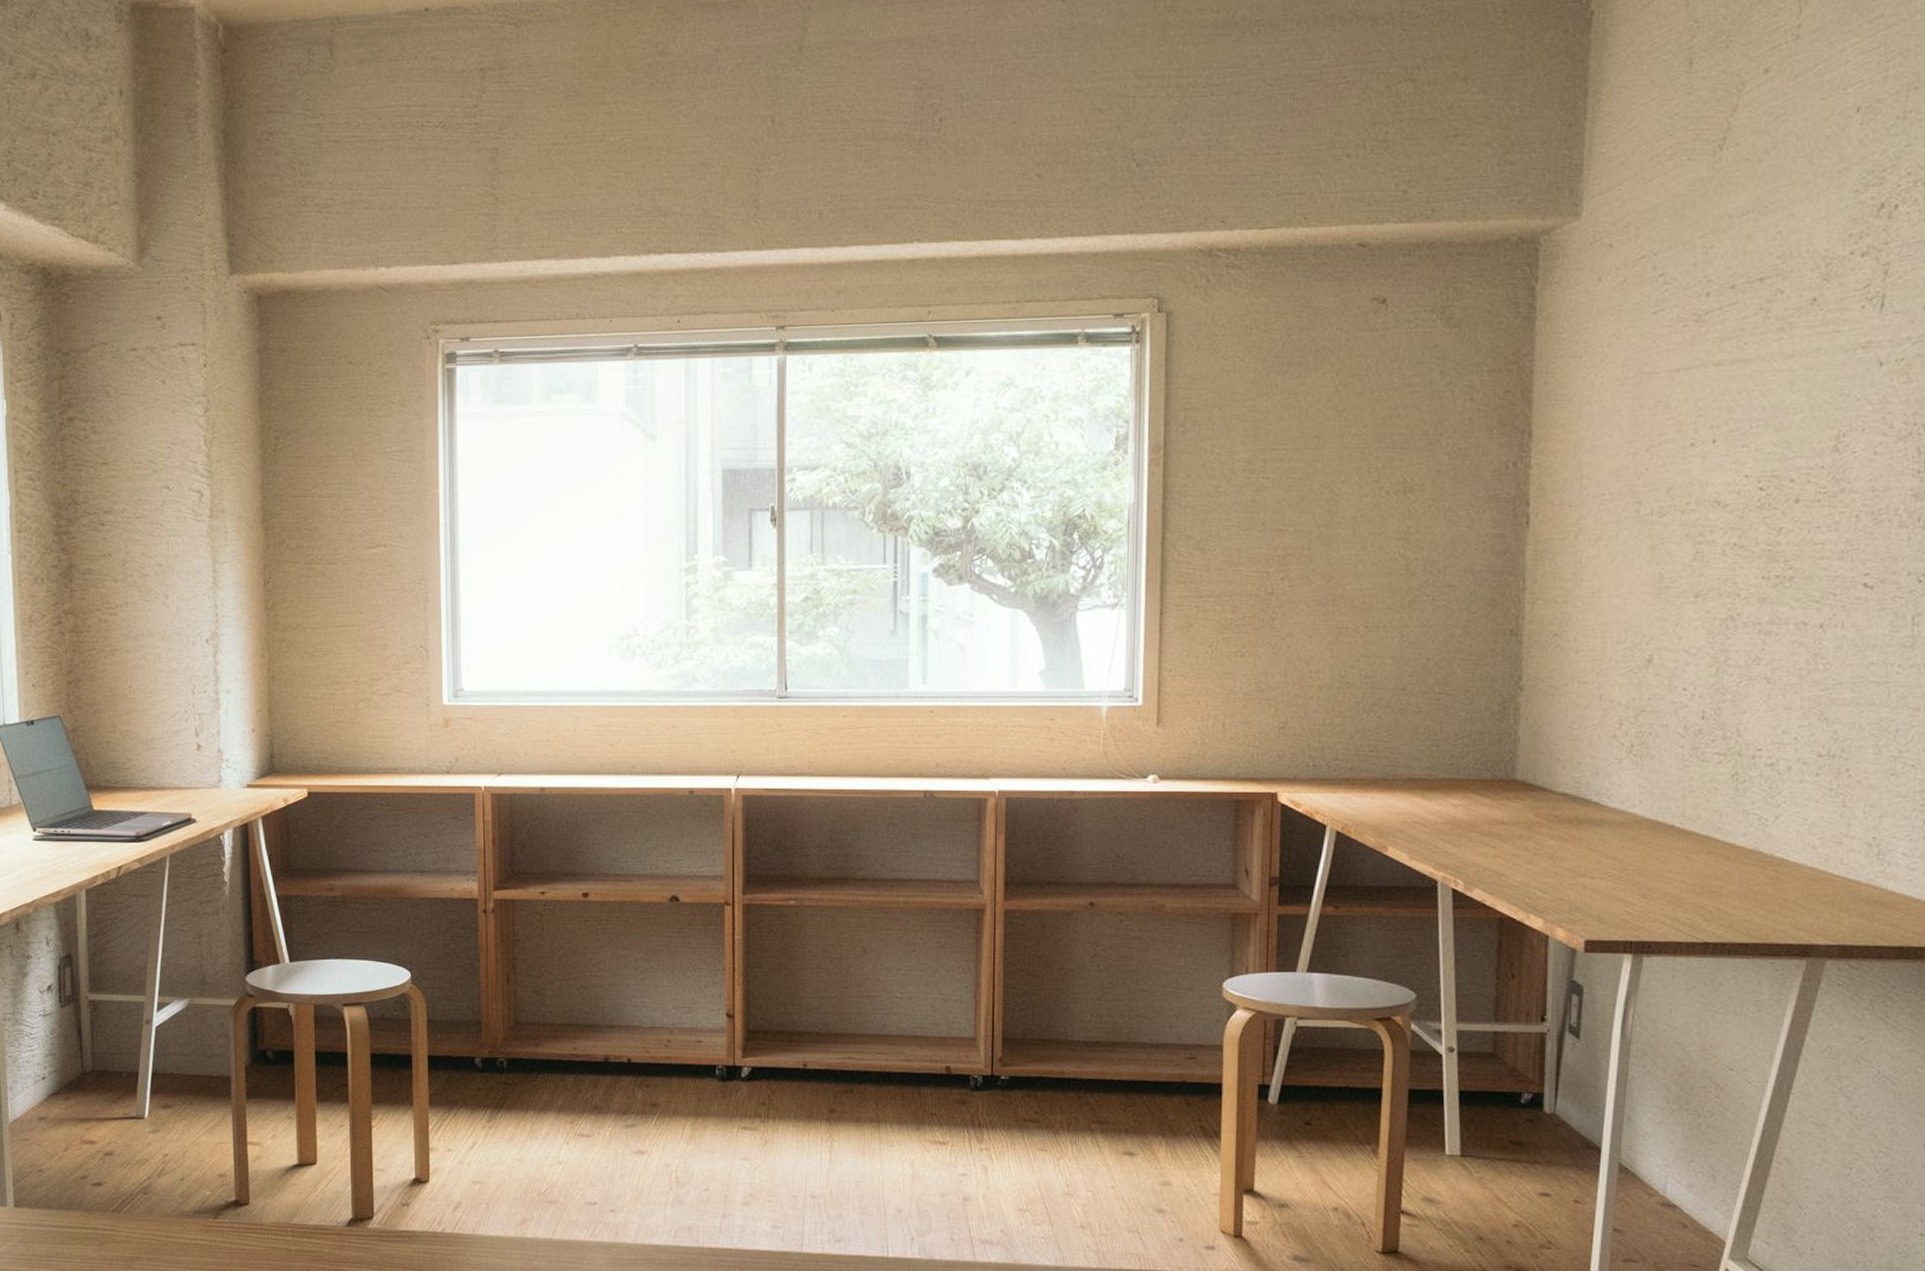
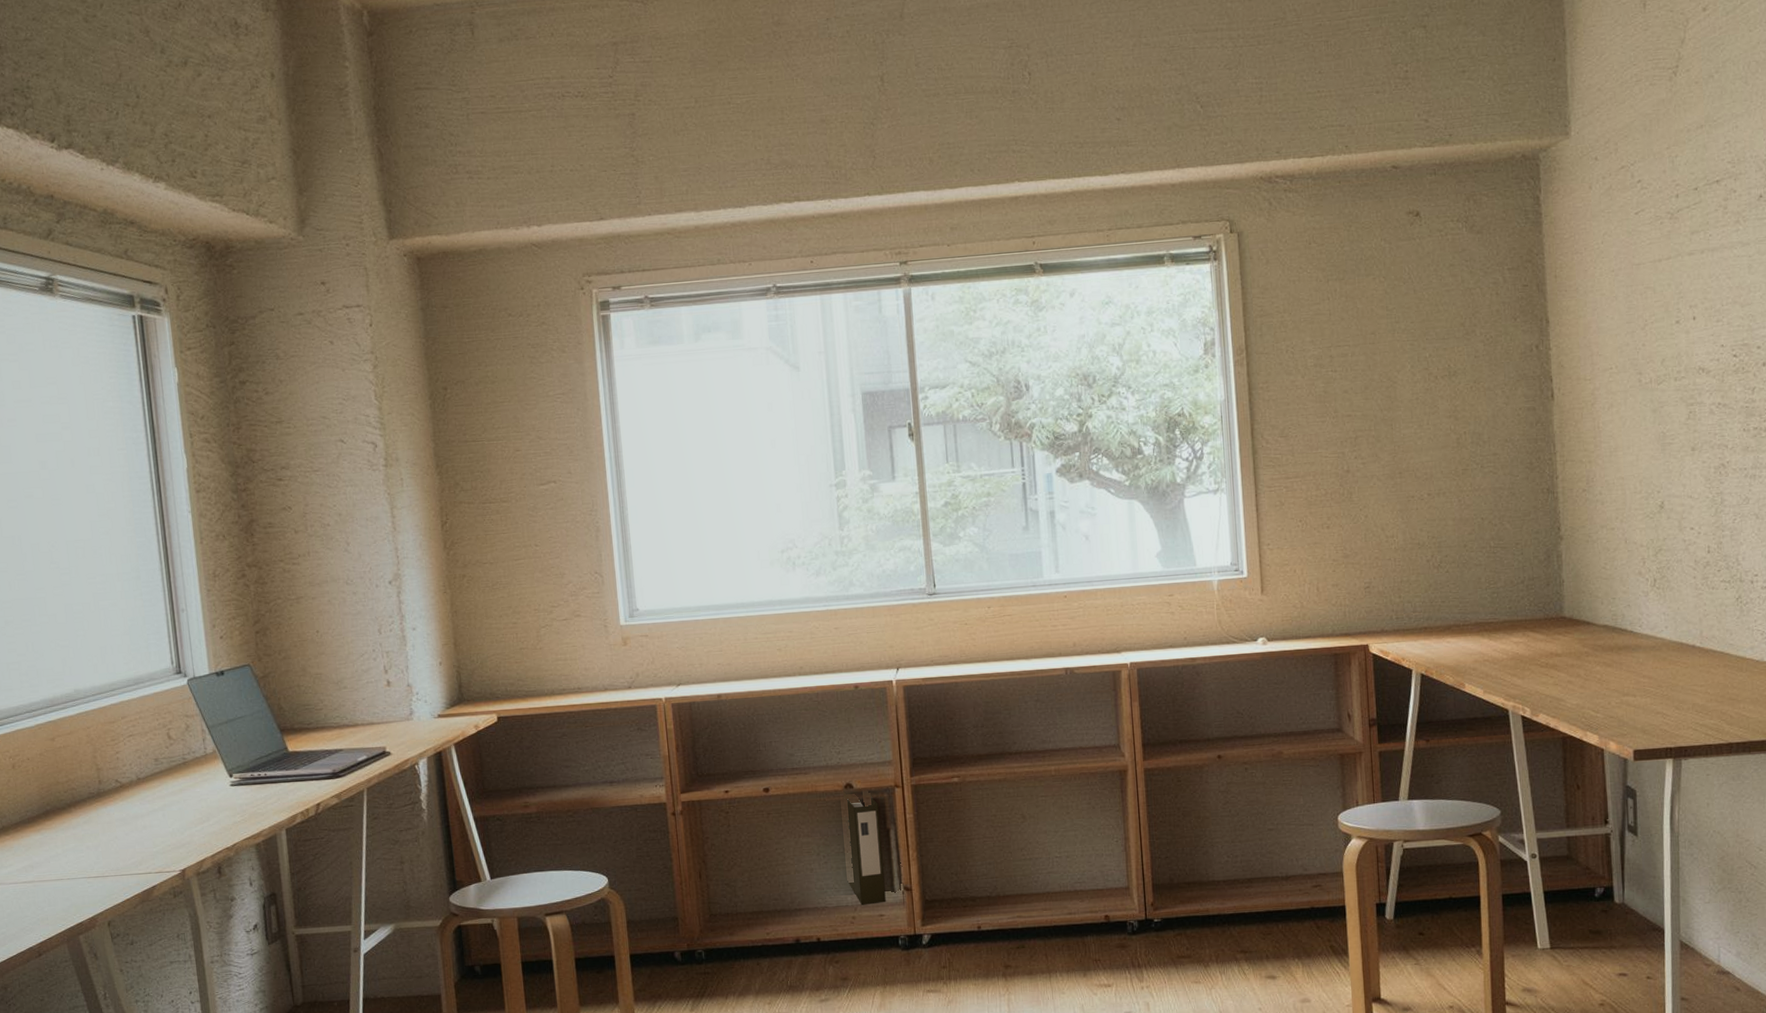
binder: none [666,911,705,1029] -> present [847,795,886,905]

